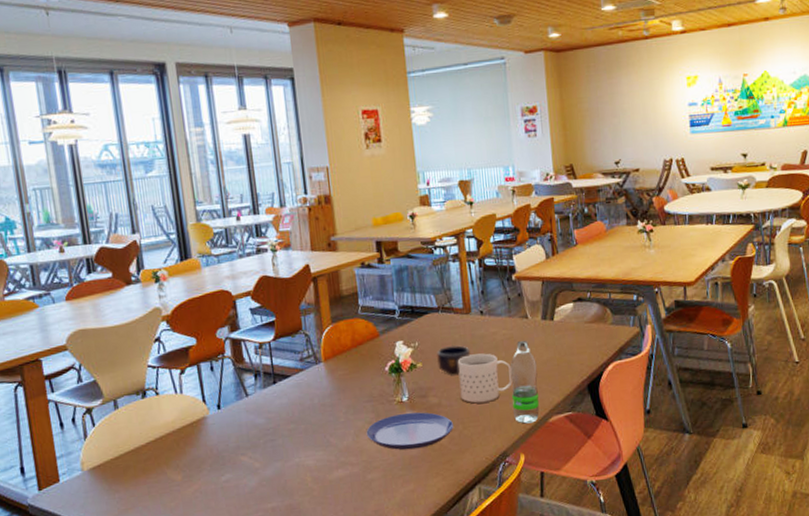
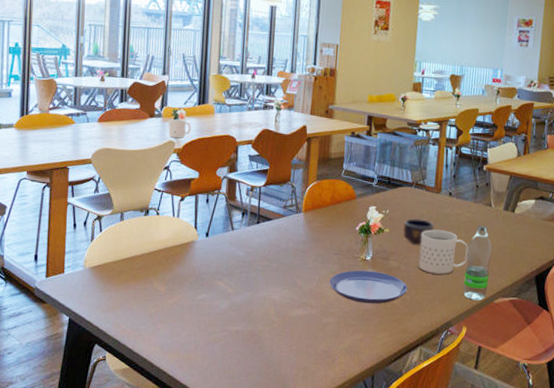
mug: none [149,281,178,304] -> present [168,119,191,139]

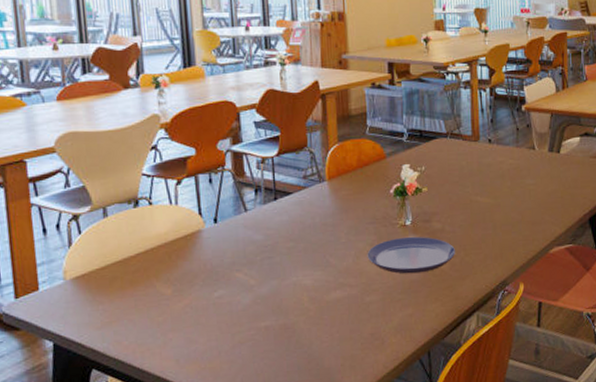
mug: present [168,119,191,139] -> none [148,88,179,111]
mug: present [402,218,435,244] -> none [442,171,477,200]
mug: present [418,229,469,275] -> none [463,181,516,231]
bottle: present [462,225,492,301] -> none [514,171,542,254]

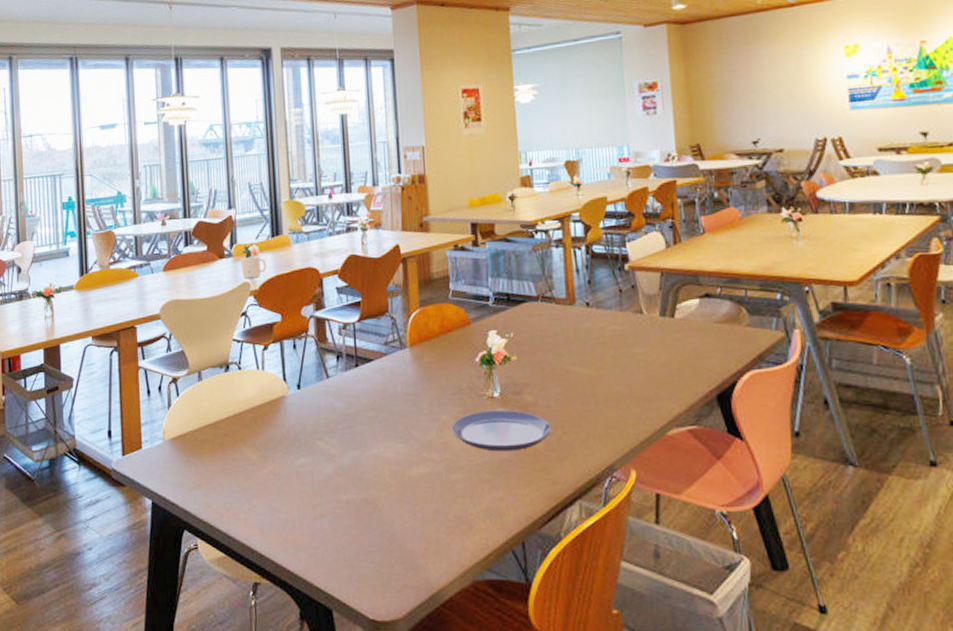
mug: none [148,88,179,111] -> present [240,256,267,279]

